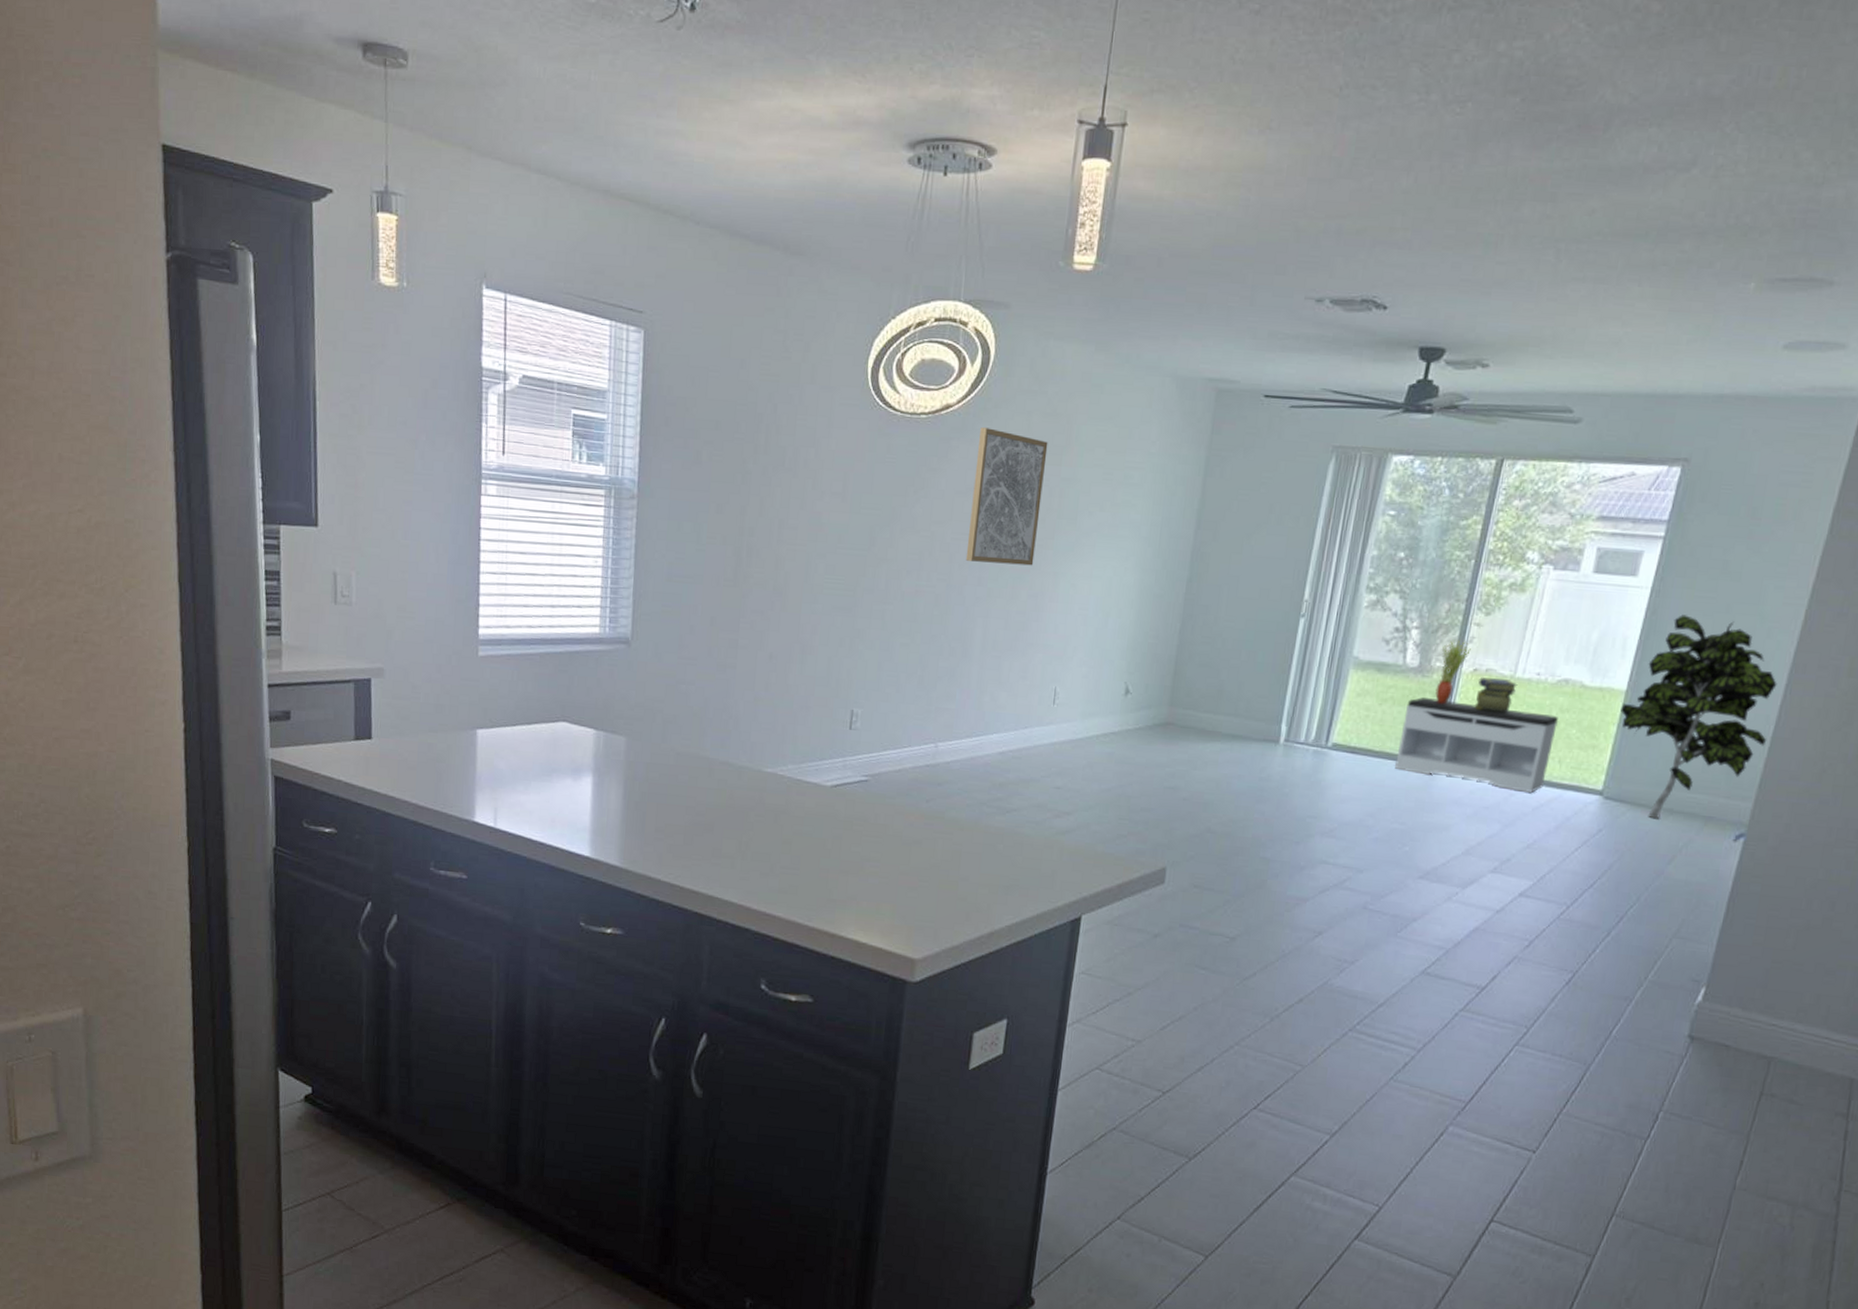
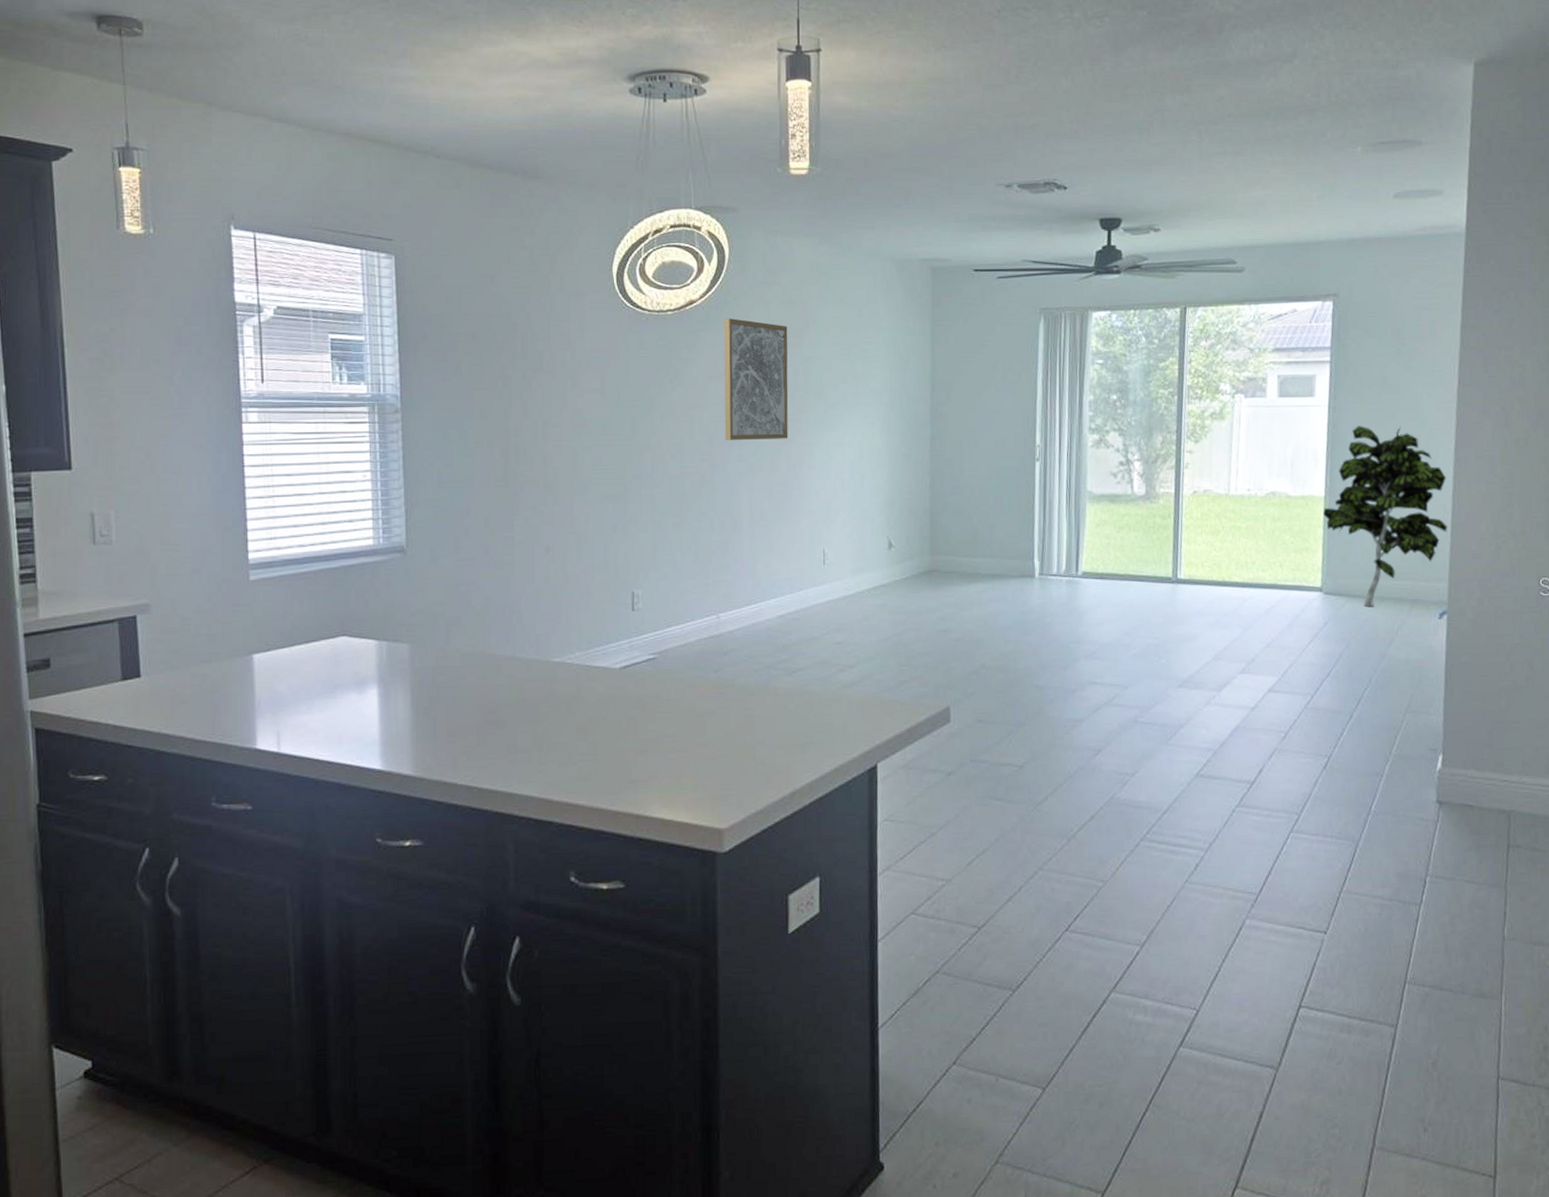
bench: present [1394,697,1559,793] -> none [1139,521,1274,597]
potted plant: present [1435,640,1471,704] -> none [1162,467,1188,525]
stack of books: present [1474,676,1518,713] -> none [1198,497,1233,527]

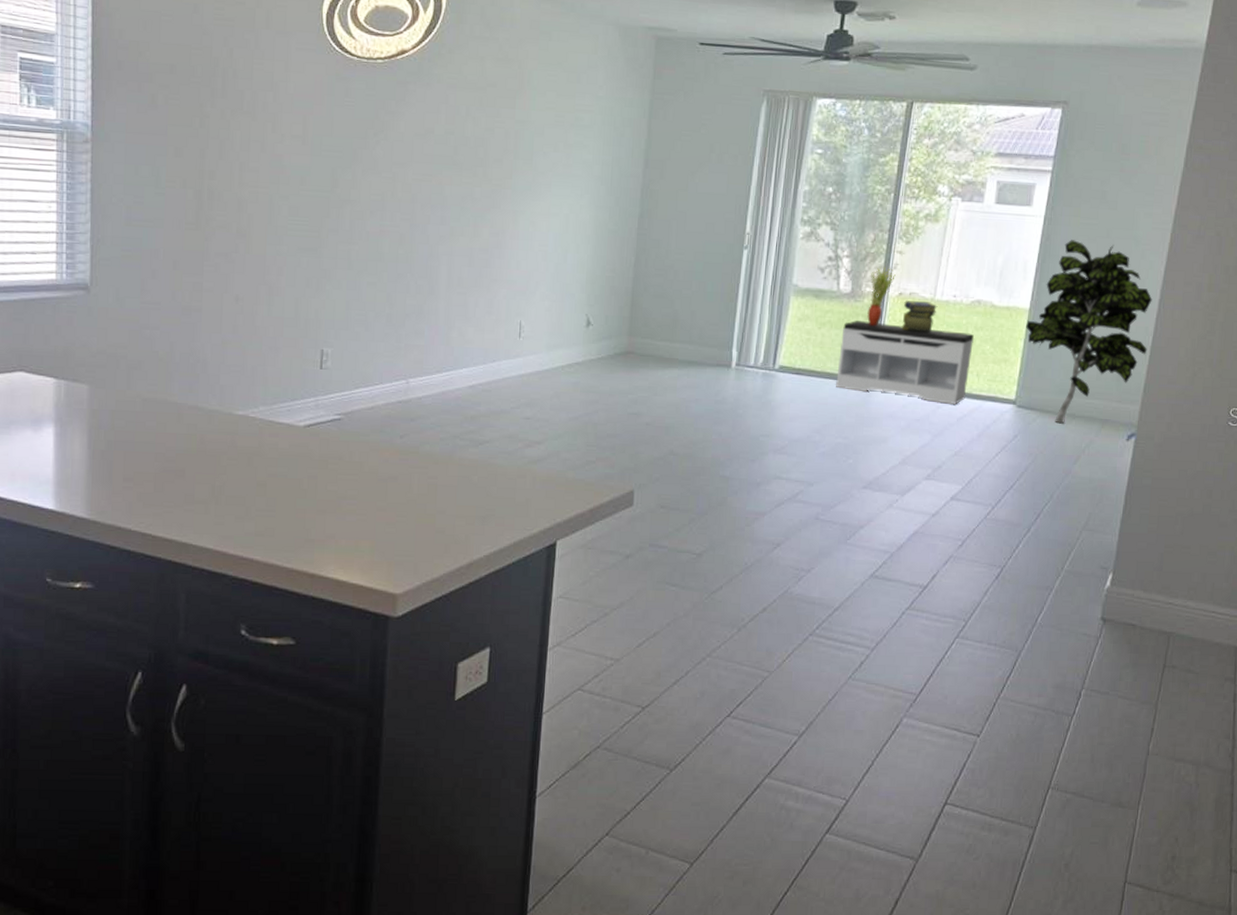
wall art: present [723,318,789,440] -> none [427,72,502,205]
bench: none [1139,521,1274,597] -> present [835,320,975,404]
potted plant: none [1162,467,1188,525] -> present [867,266,896,326]
stack of books: none [1198,497,1233,527] -> present [901,299,938,332]

